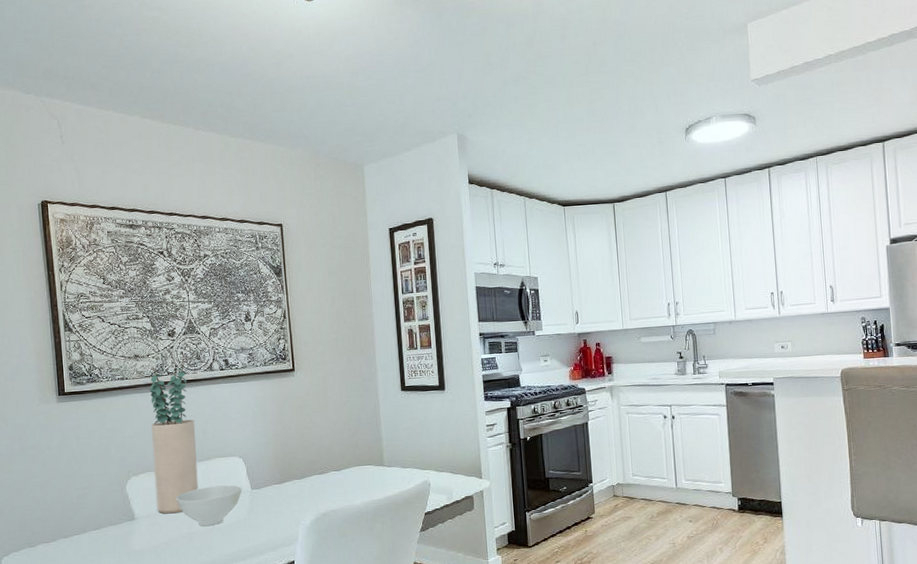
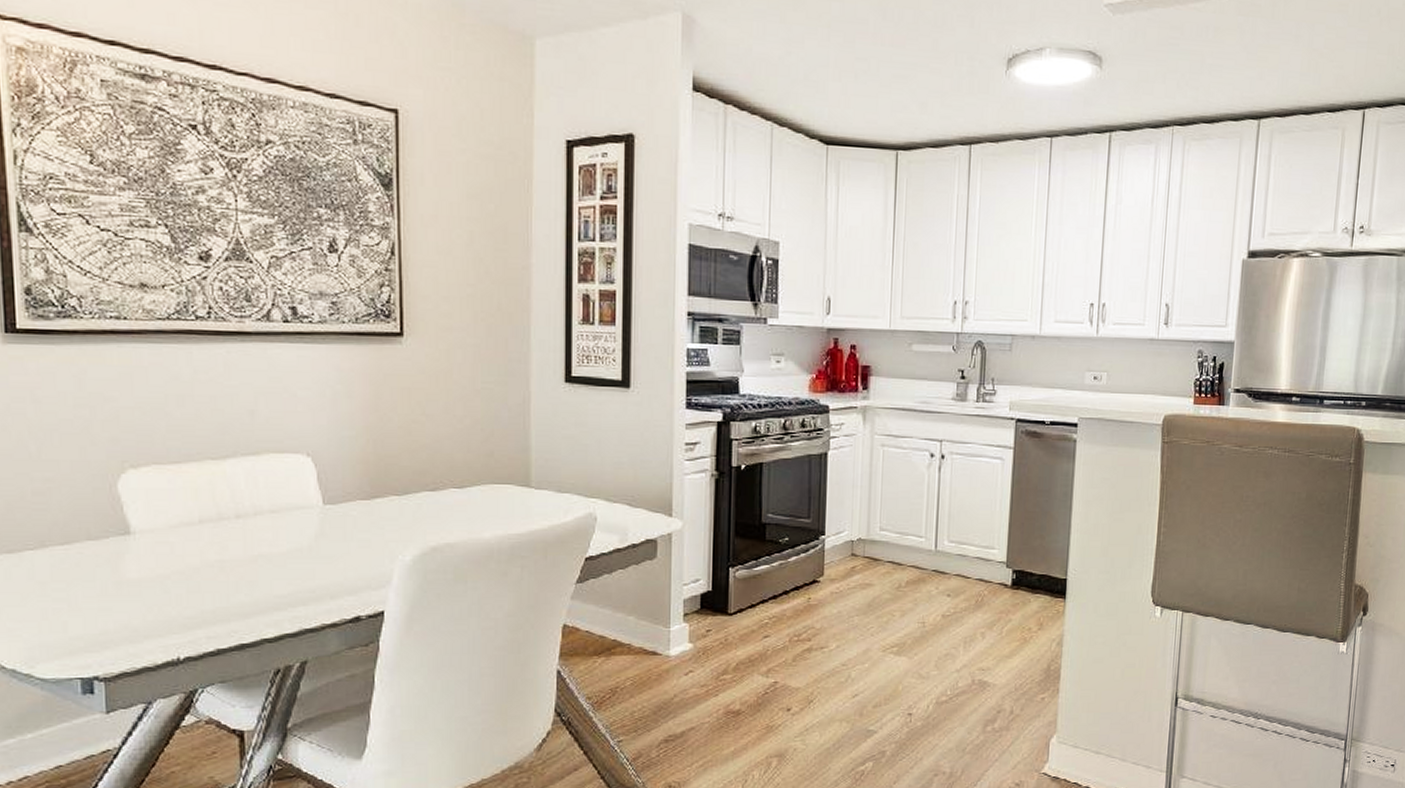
vase: present [150,359,199,514] -> none [162,298,238,530]
bowl: present [176,485,242,527] -> none [200,494,309,553]

